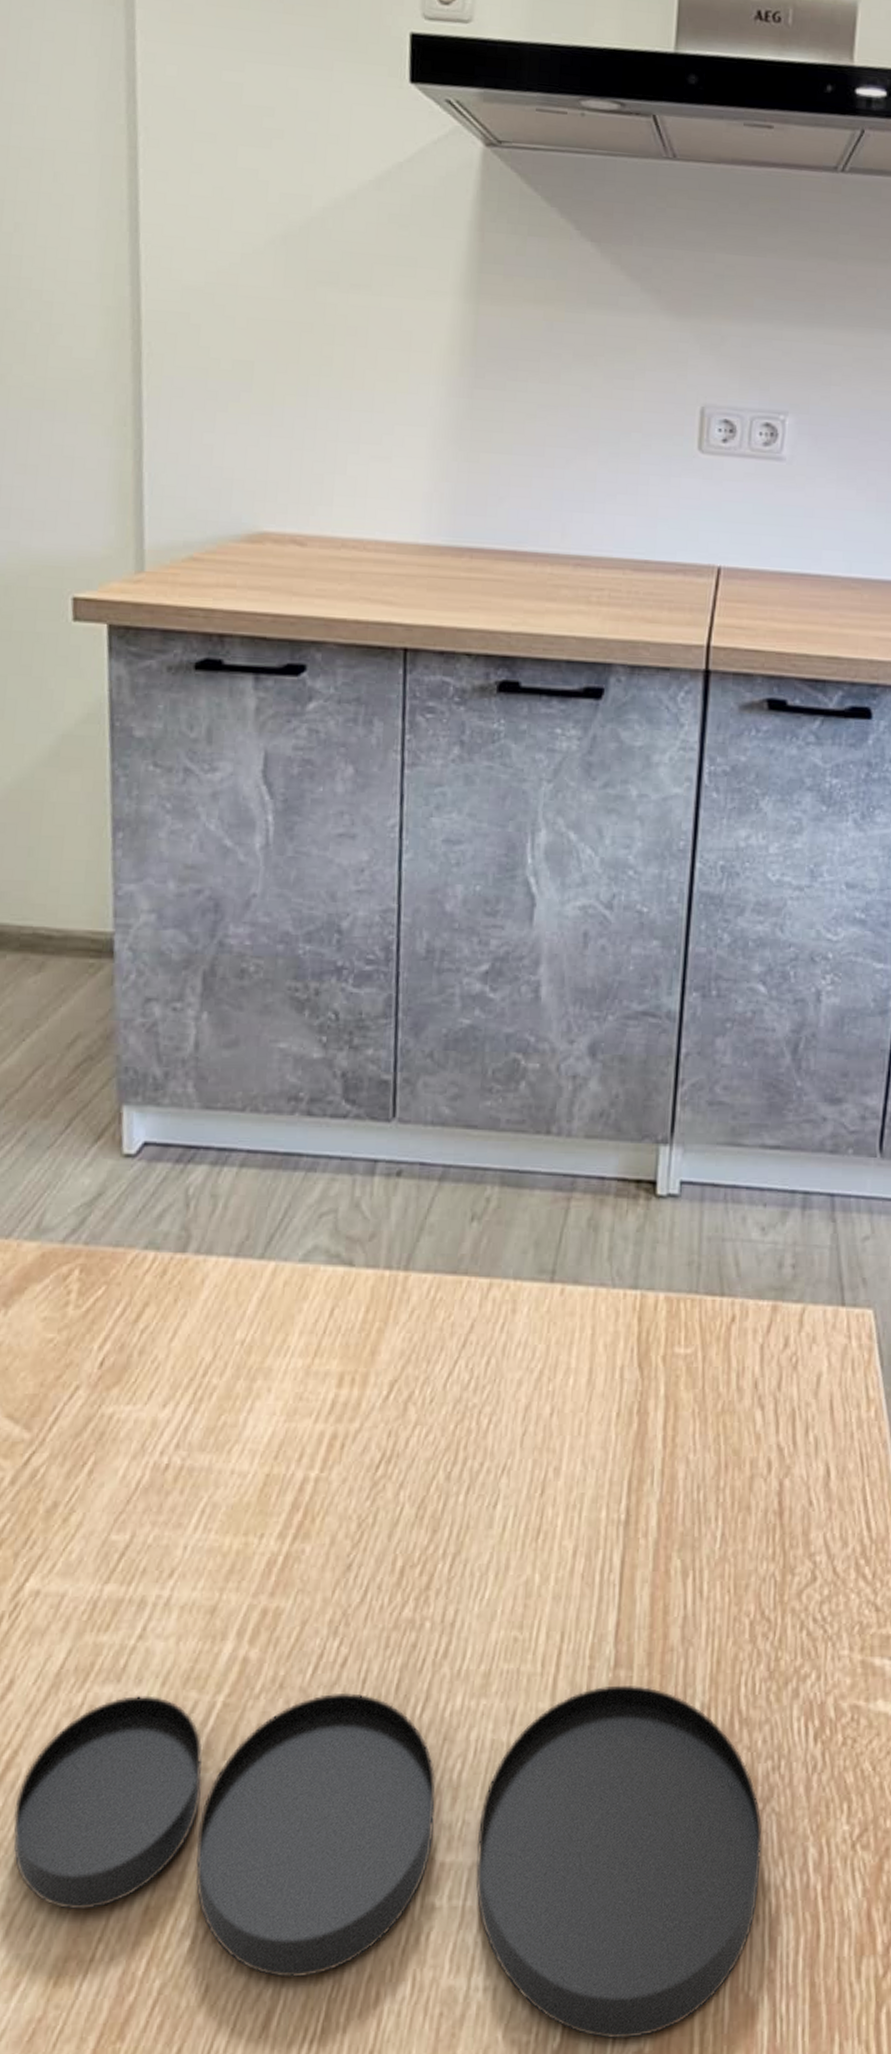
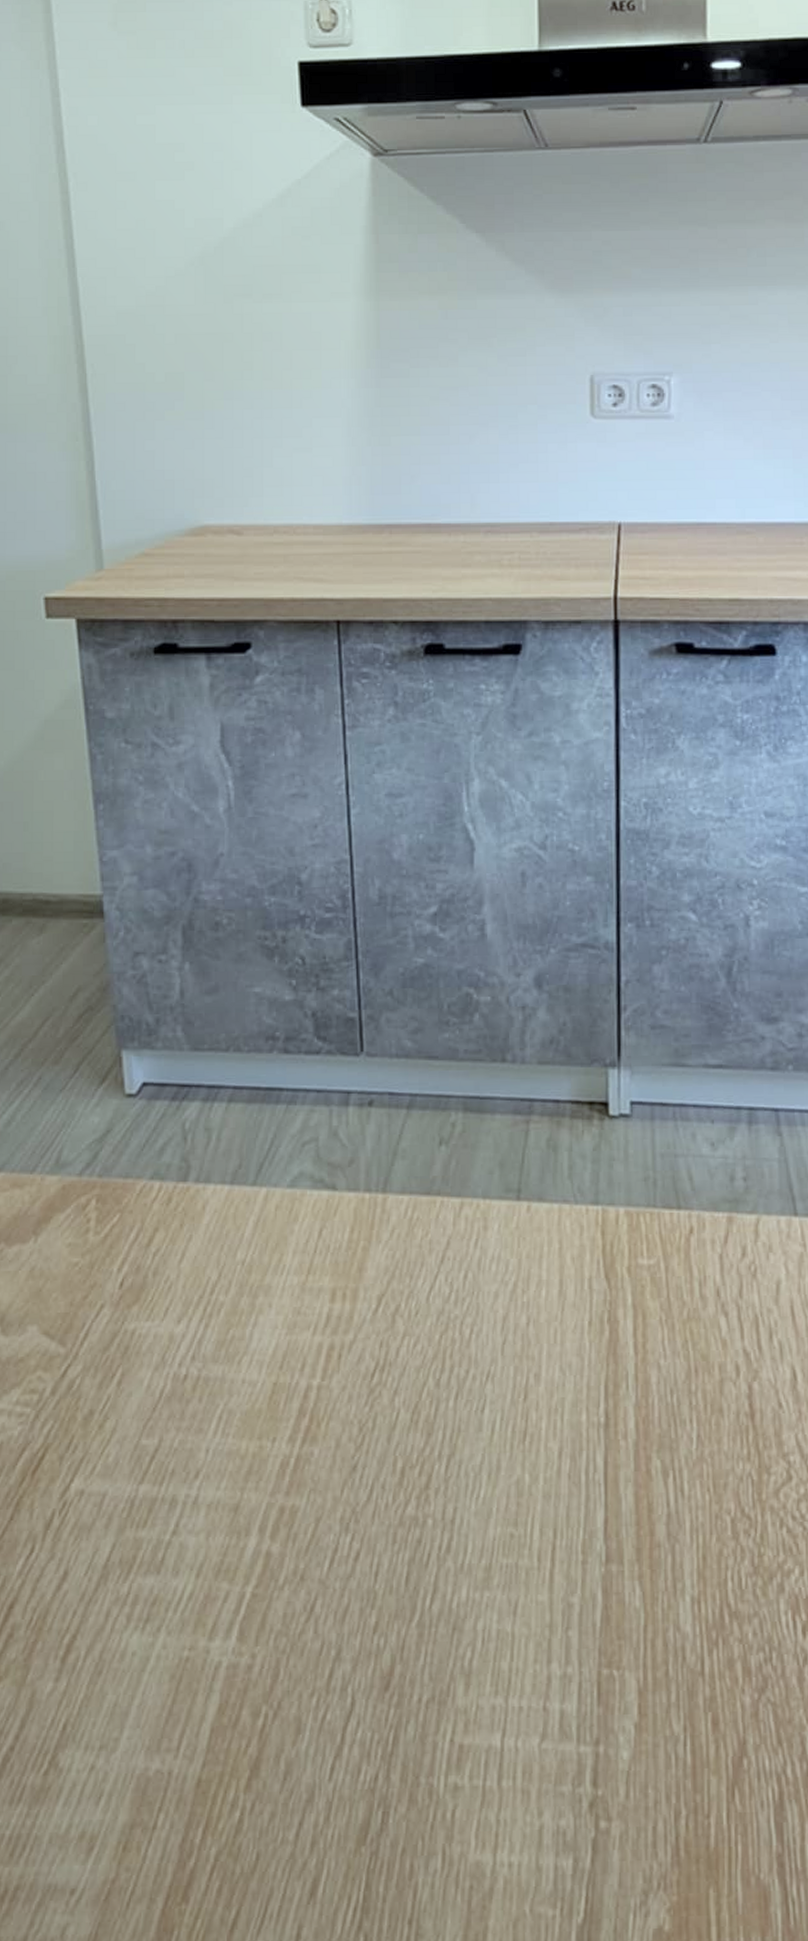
plate: present [13,1686,762,2040] -> none [77,1580,761,1916]

